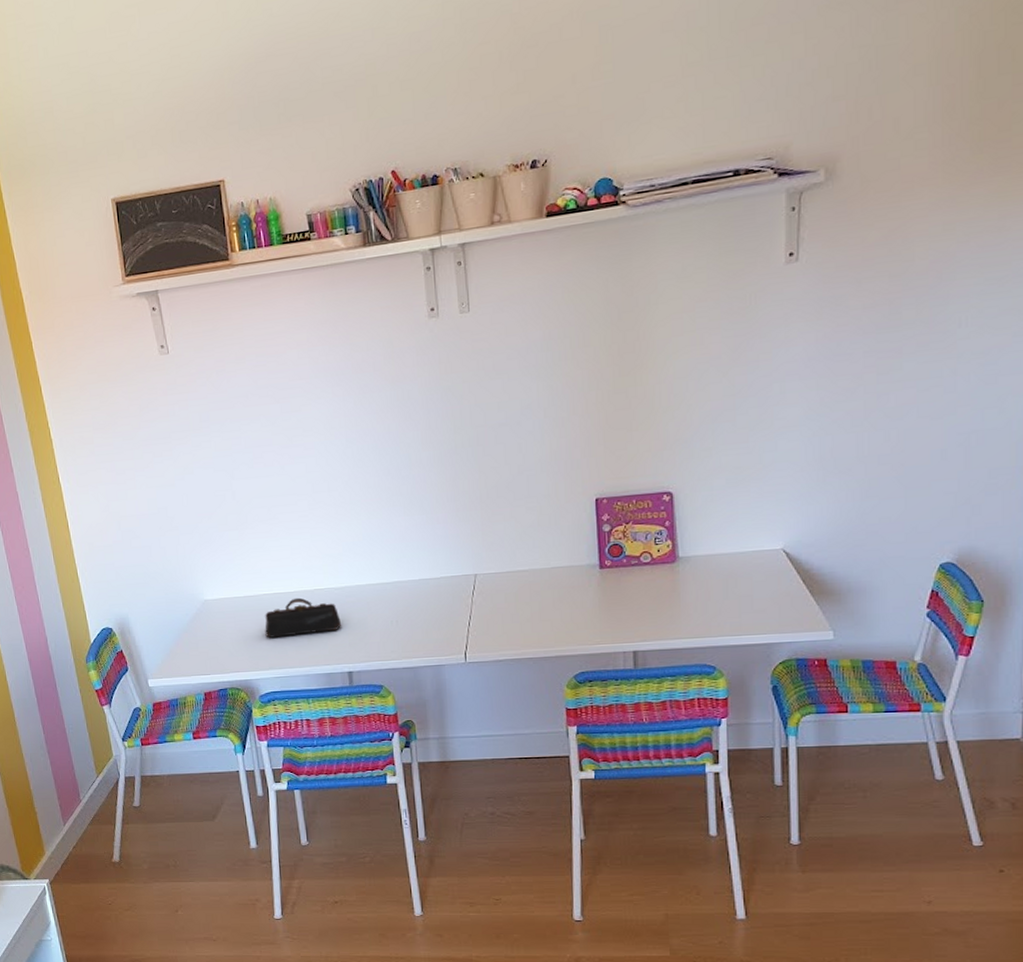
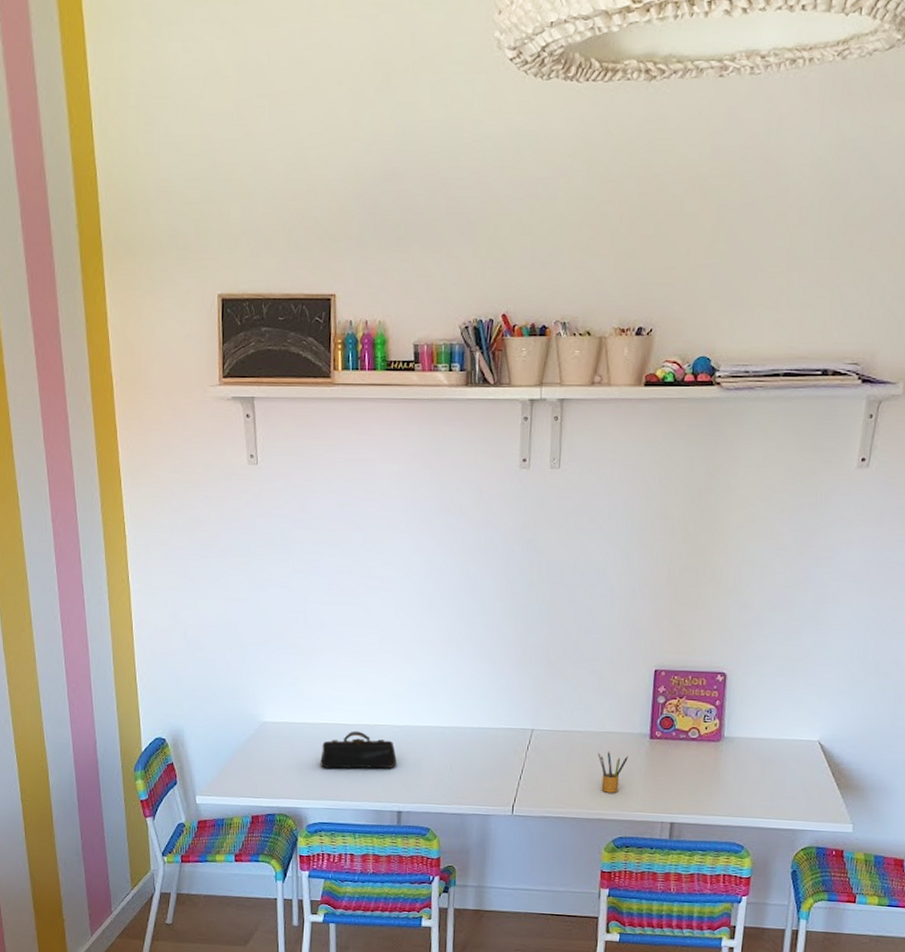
pencil box: none [546,587,579,629] -> present [597,751,628,793]

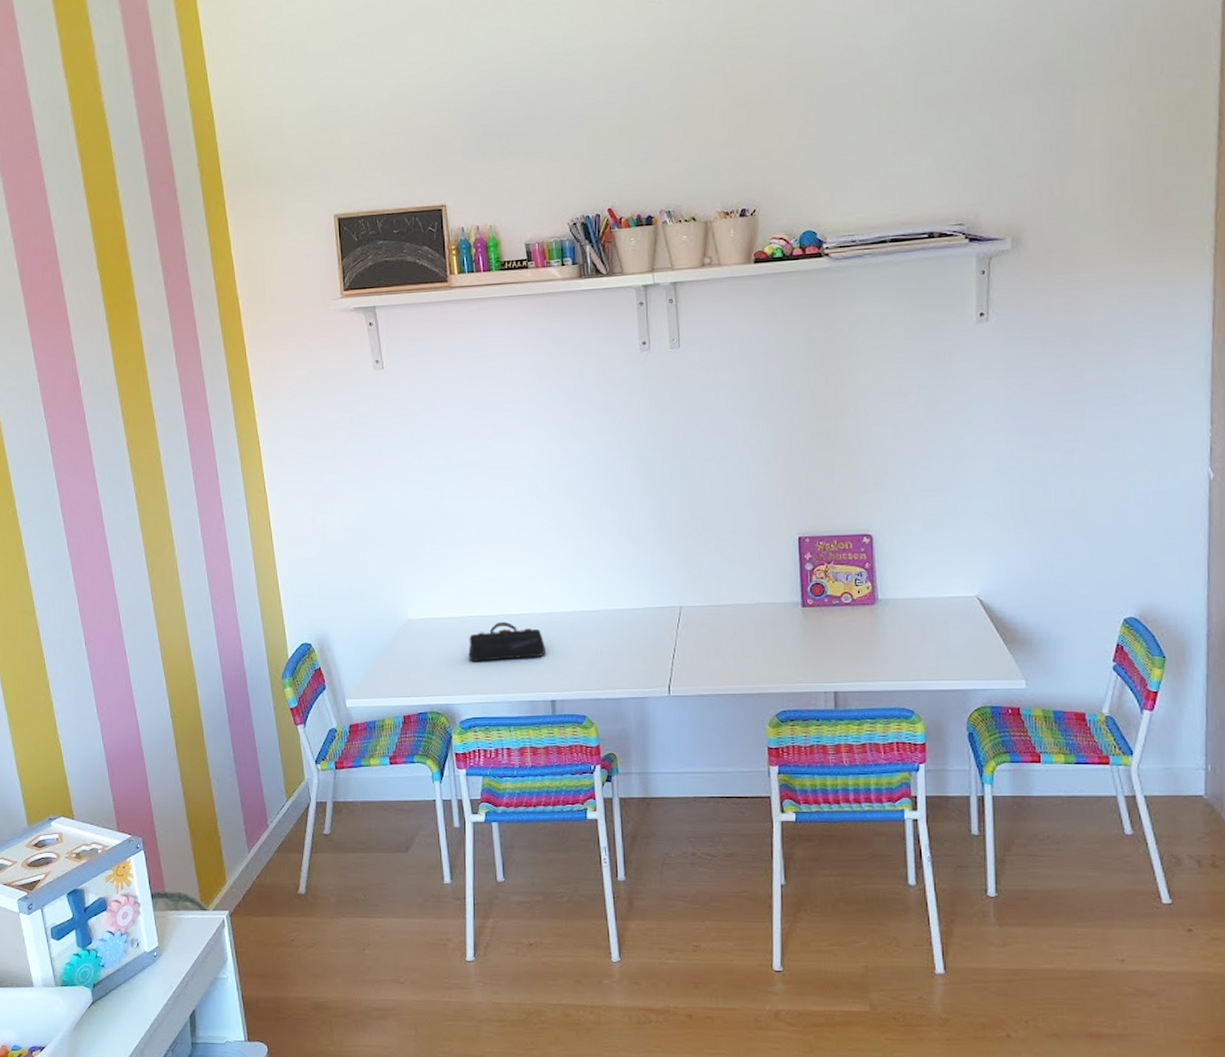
pencil box: present [597,751,628,793] -> none [750,623,782,666]

